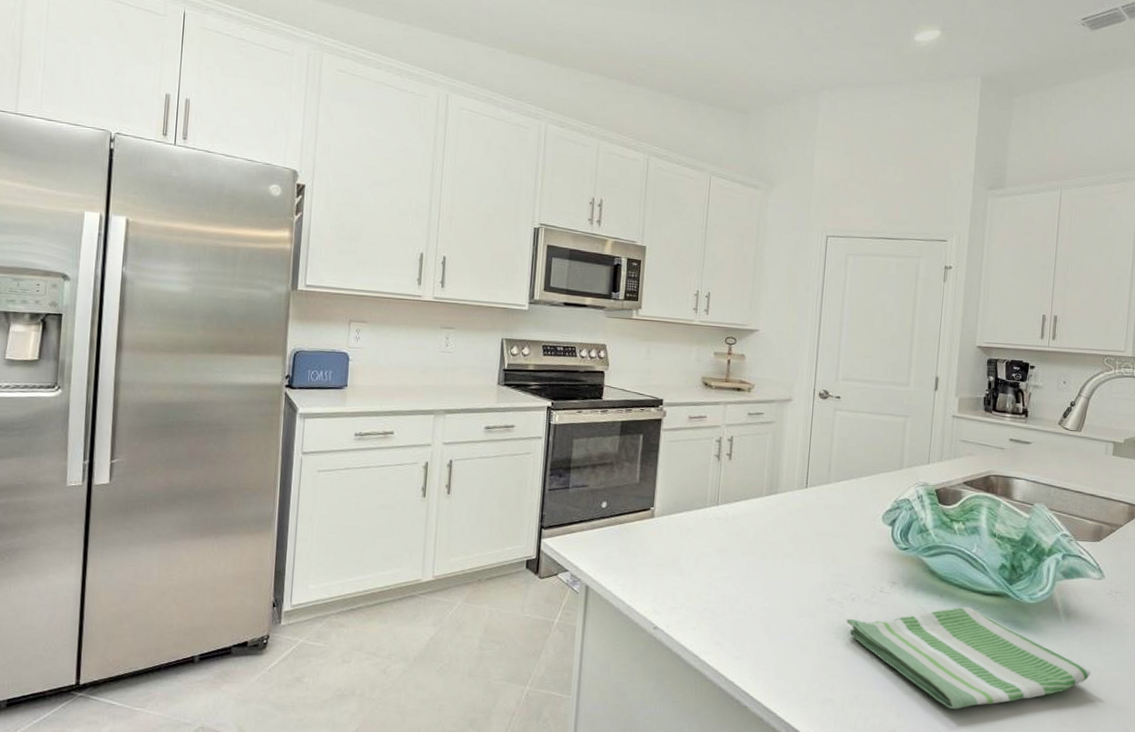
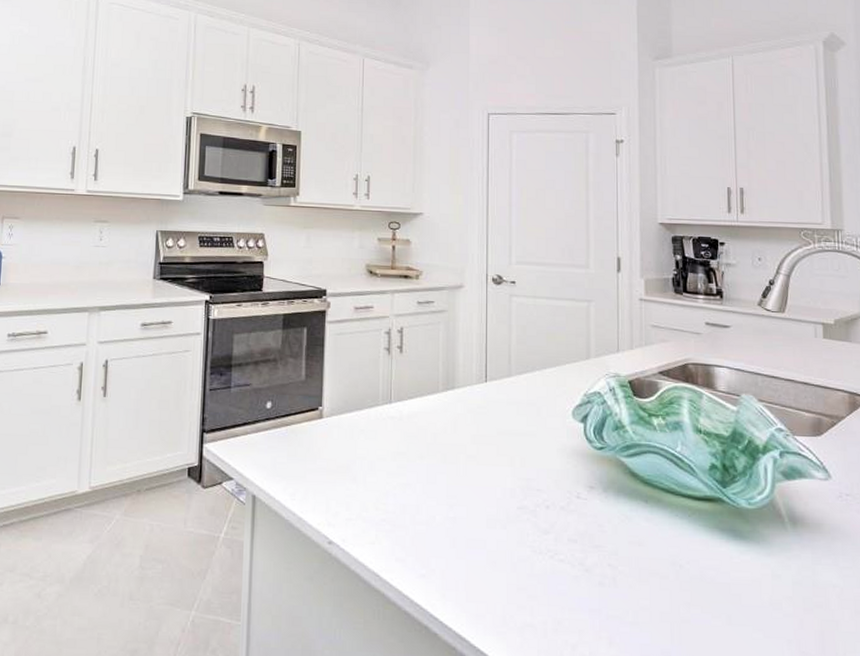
dish towel: present [847,606,1091,709] -> none [542,514,829,636]

